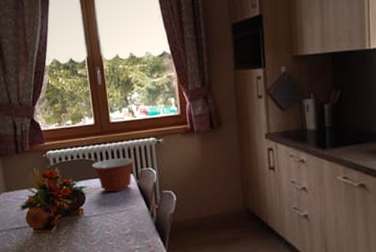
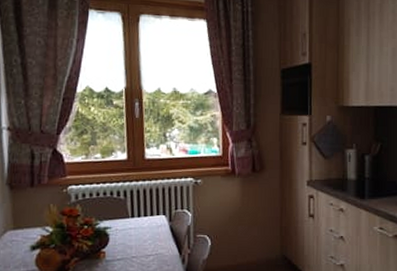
mixing bowl: present [92,158,135,193] -> none [120,198,169,235]

